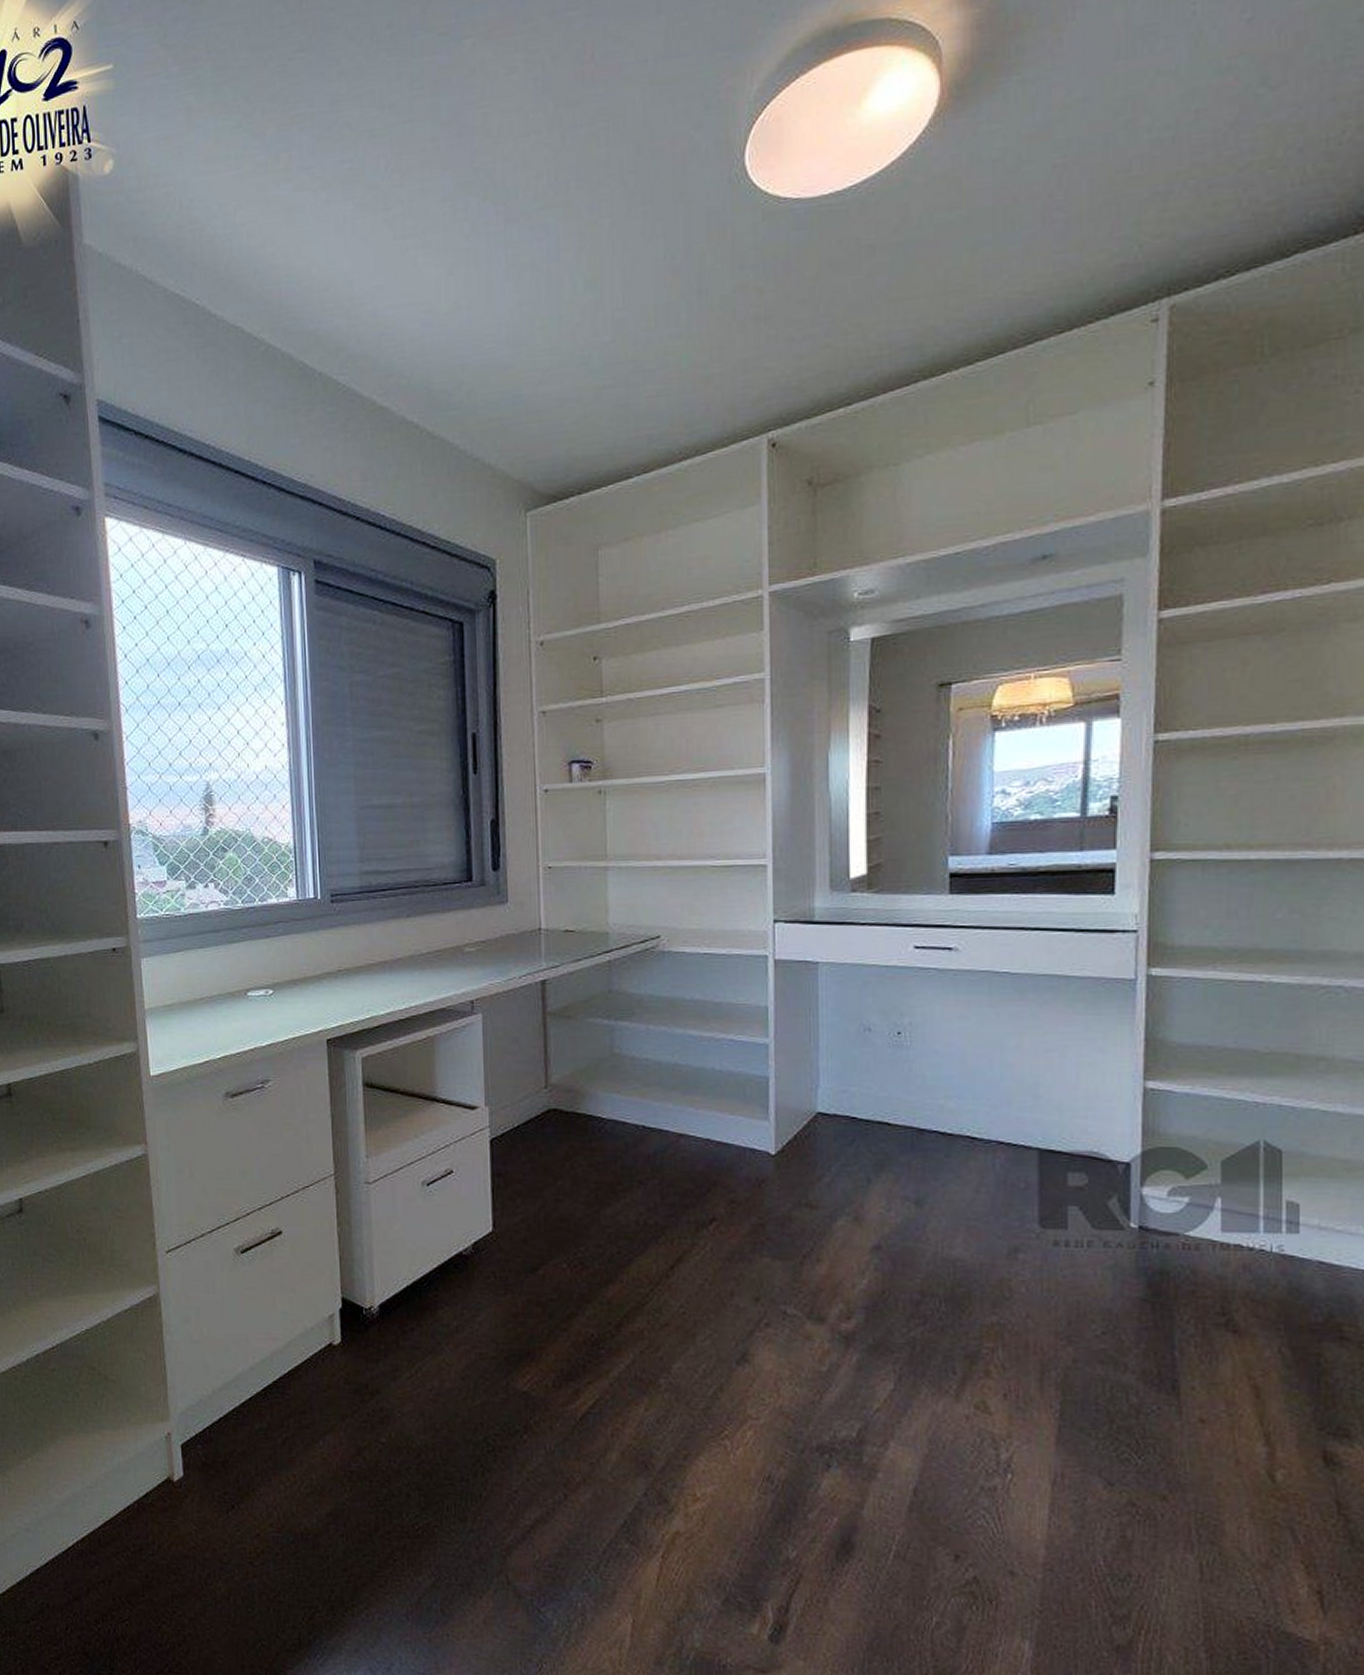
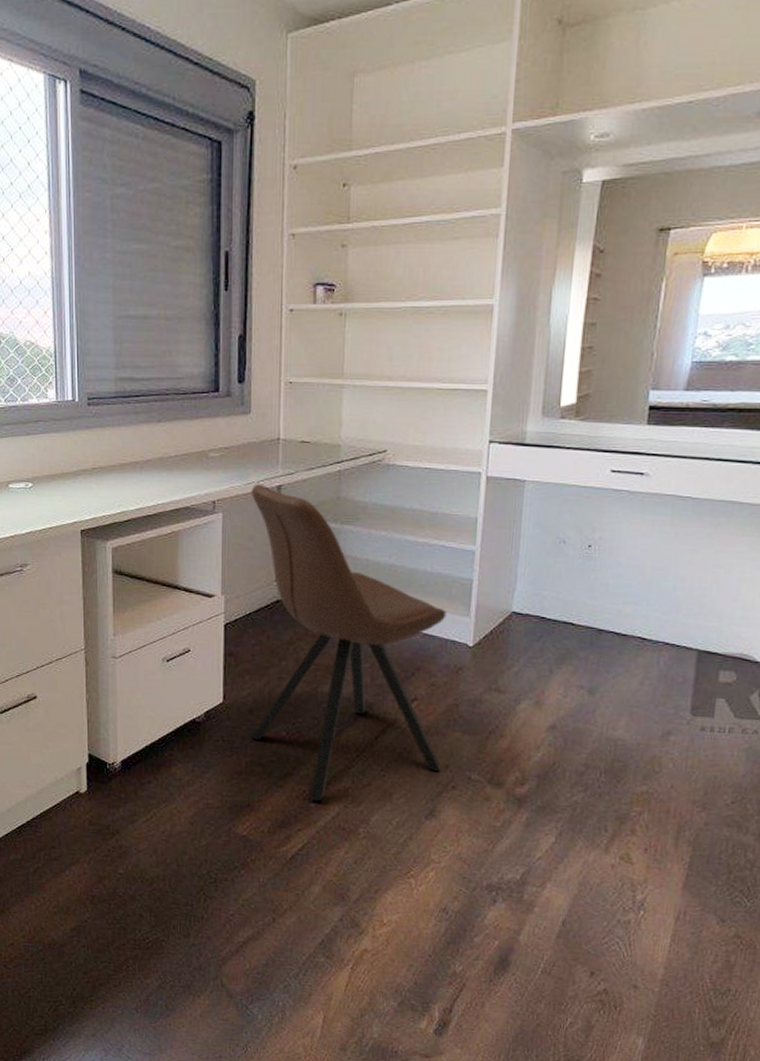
chair: none [512,980,751,1347] -> present [251,484,447,802]

